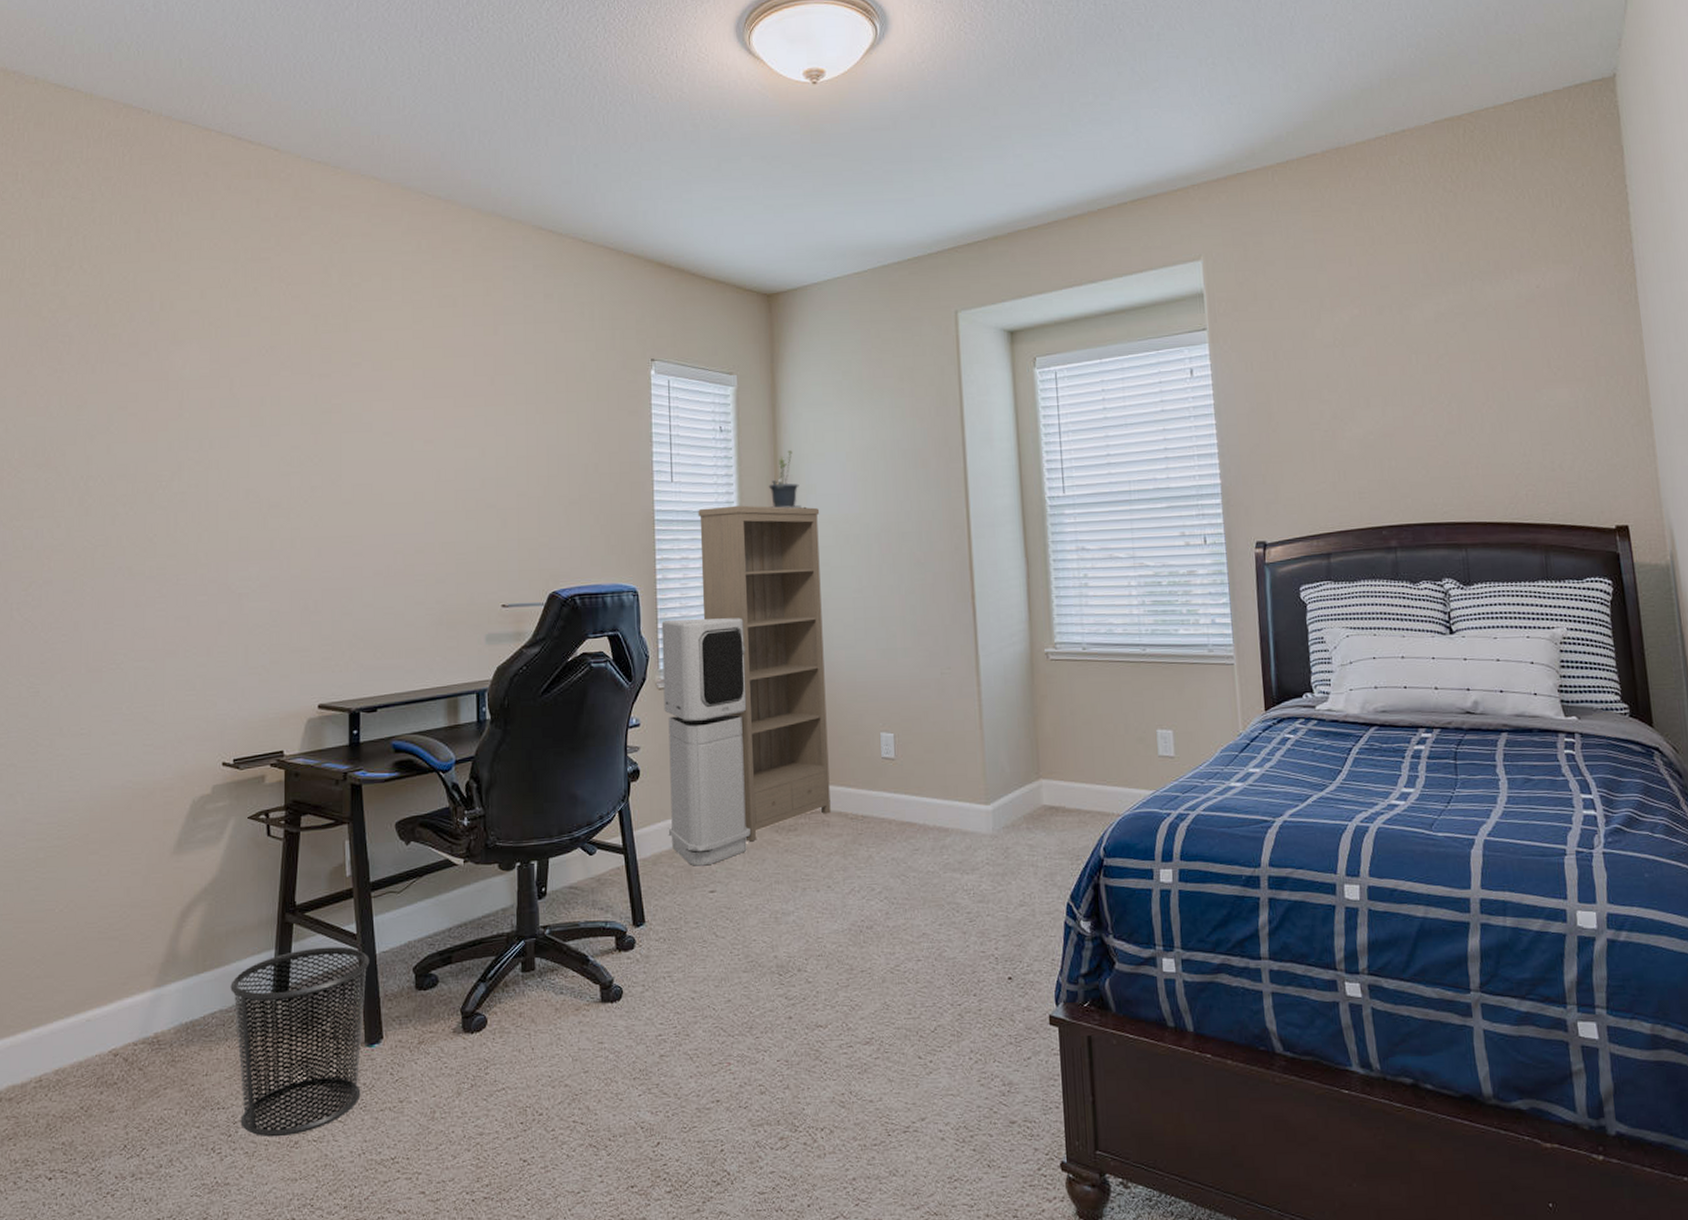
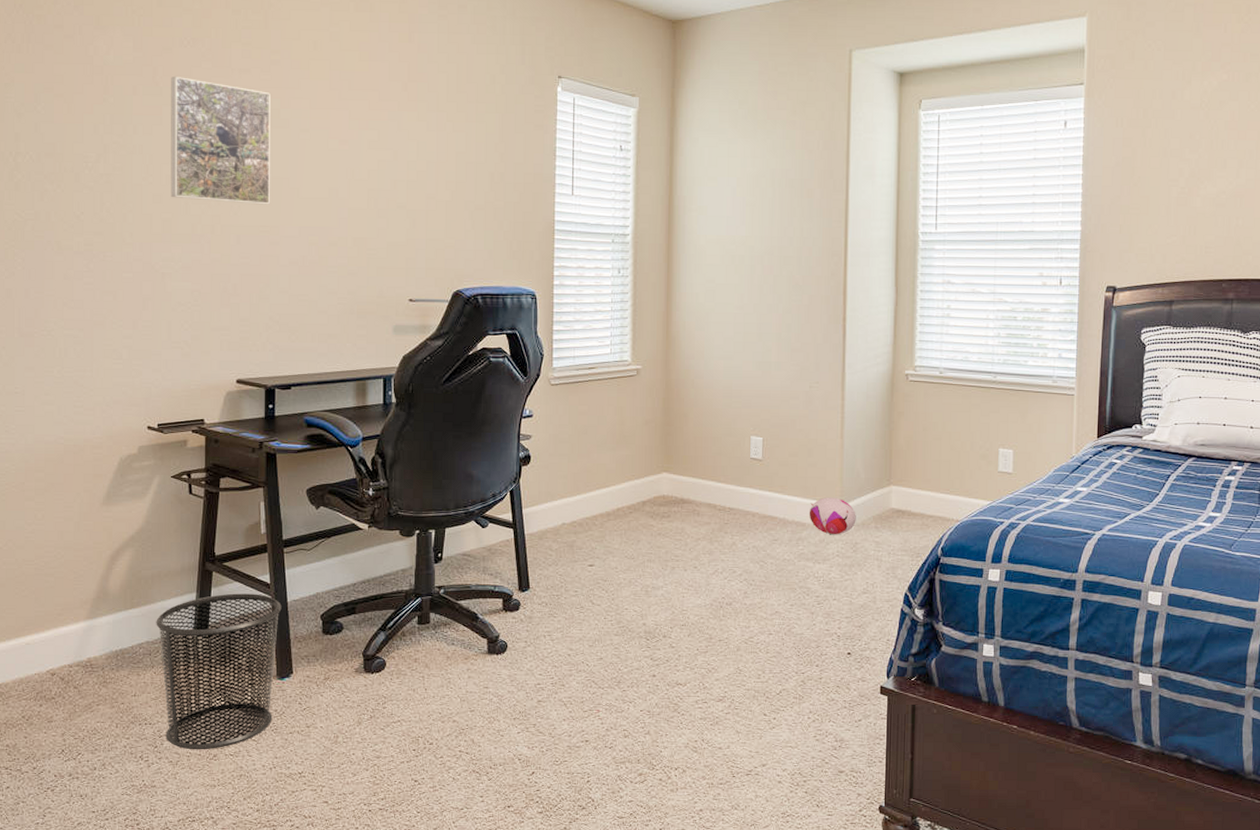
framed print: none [248,386,352,514] -> present [171,77,270,205]
air purifier: present [661,618,751,866] -> none [554,322,633,543]
bookshelf: present [698,505,831,842] -> none [595,221,709,525]
potted plant: present [768,450,807,509] -> none [662,172,697,229]
plush toy: none [951,796,1005,840] -> present [809,497,856,535]

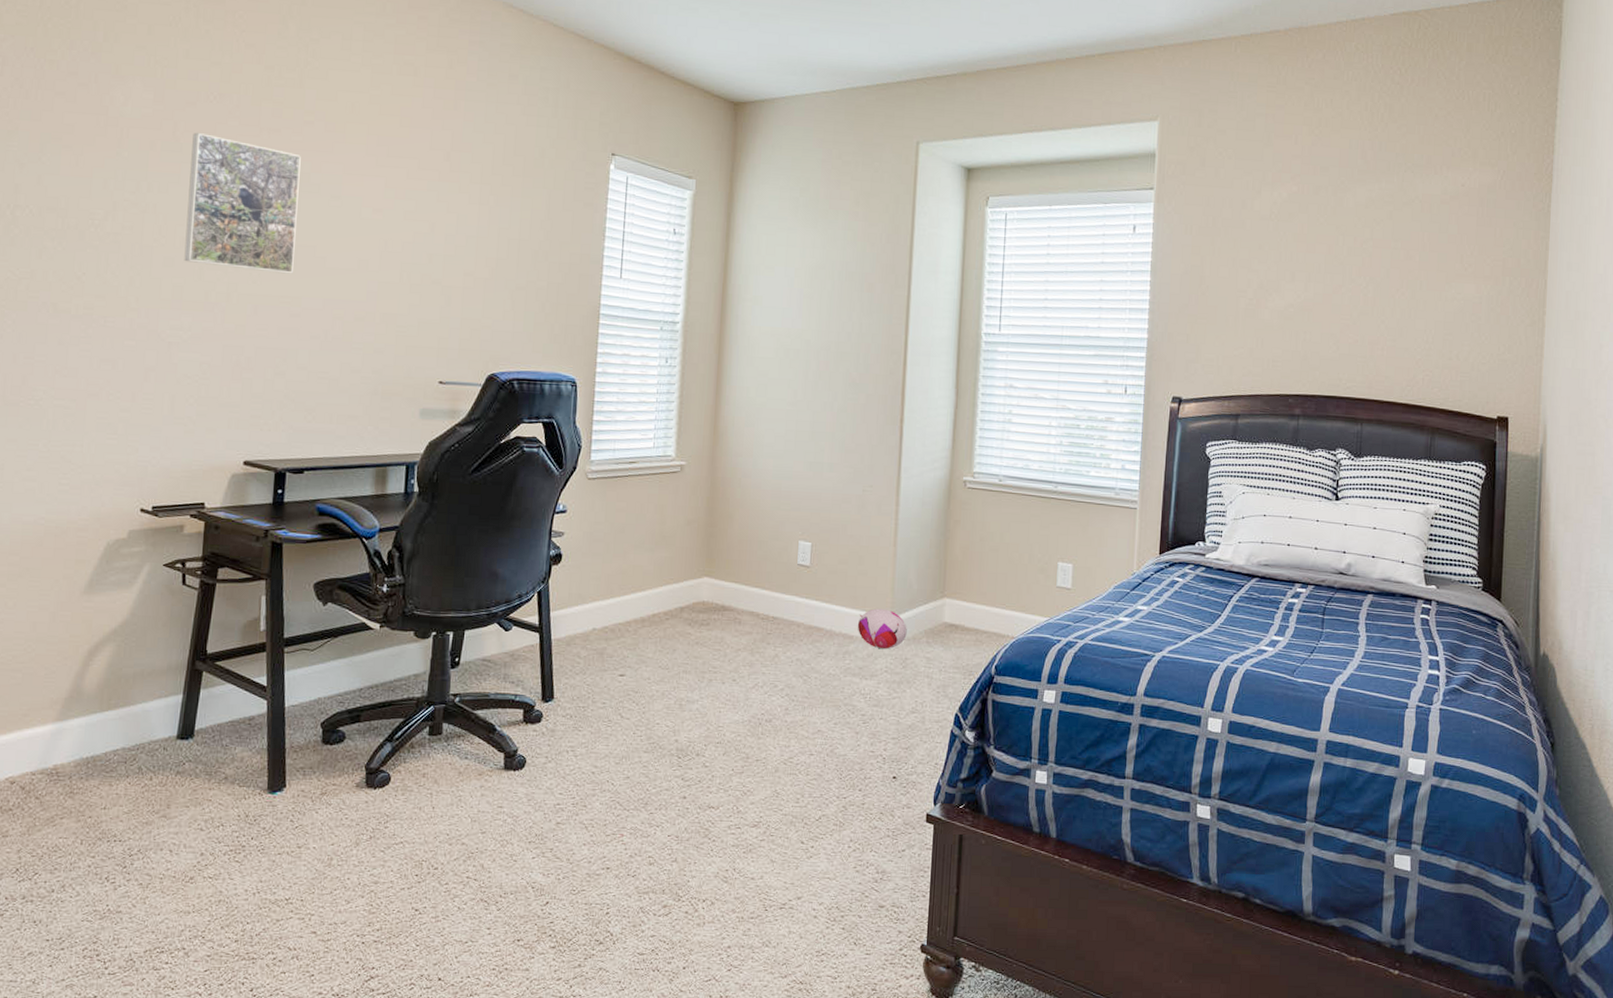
waste bin: present [156,593,282,750] -> none [134,696,278,872]

